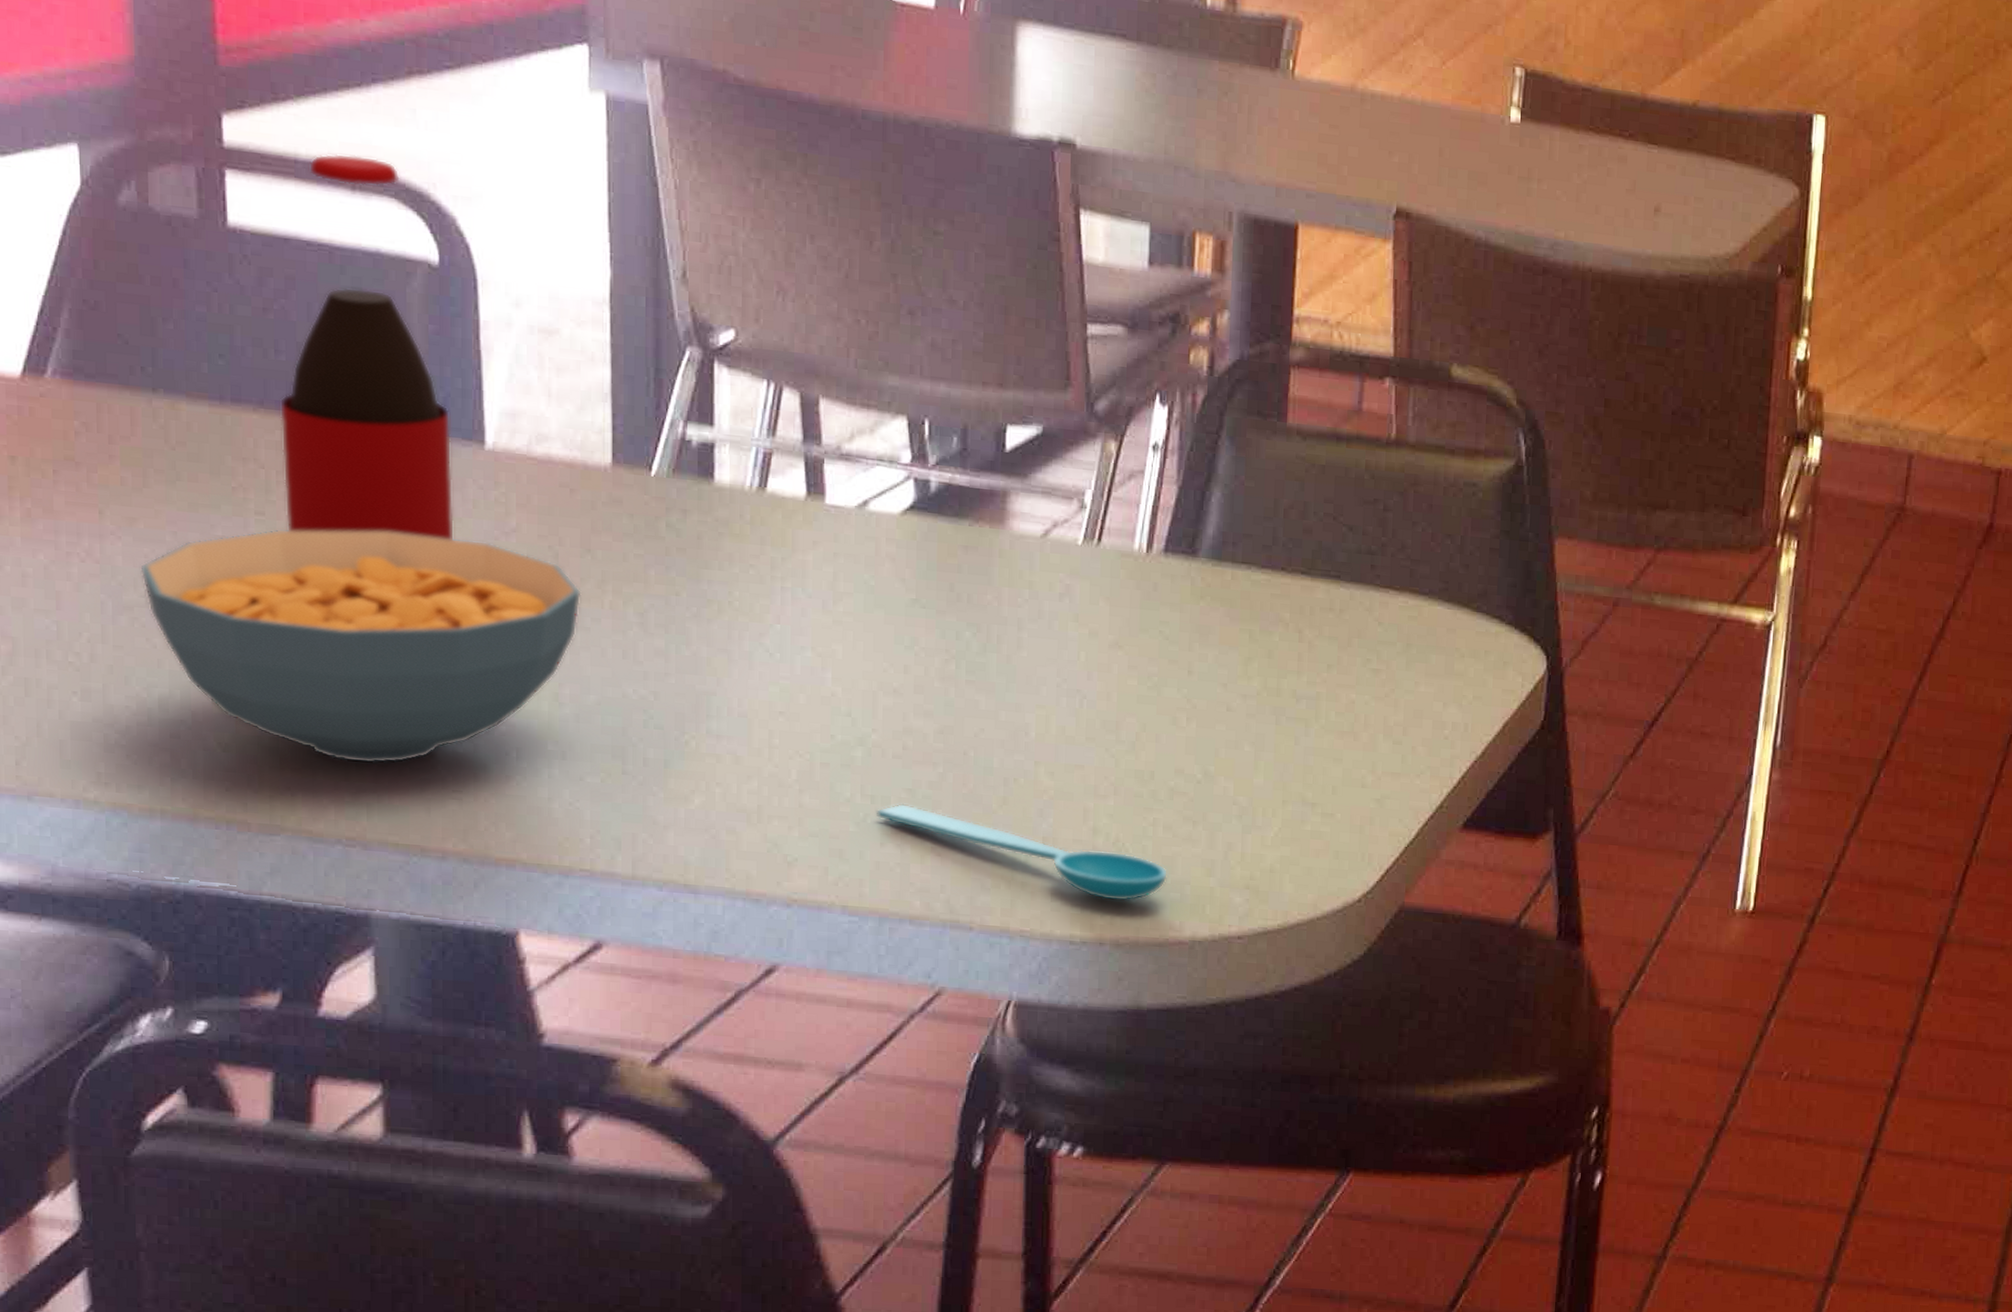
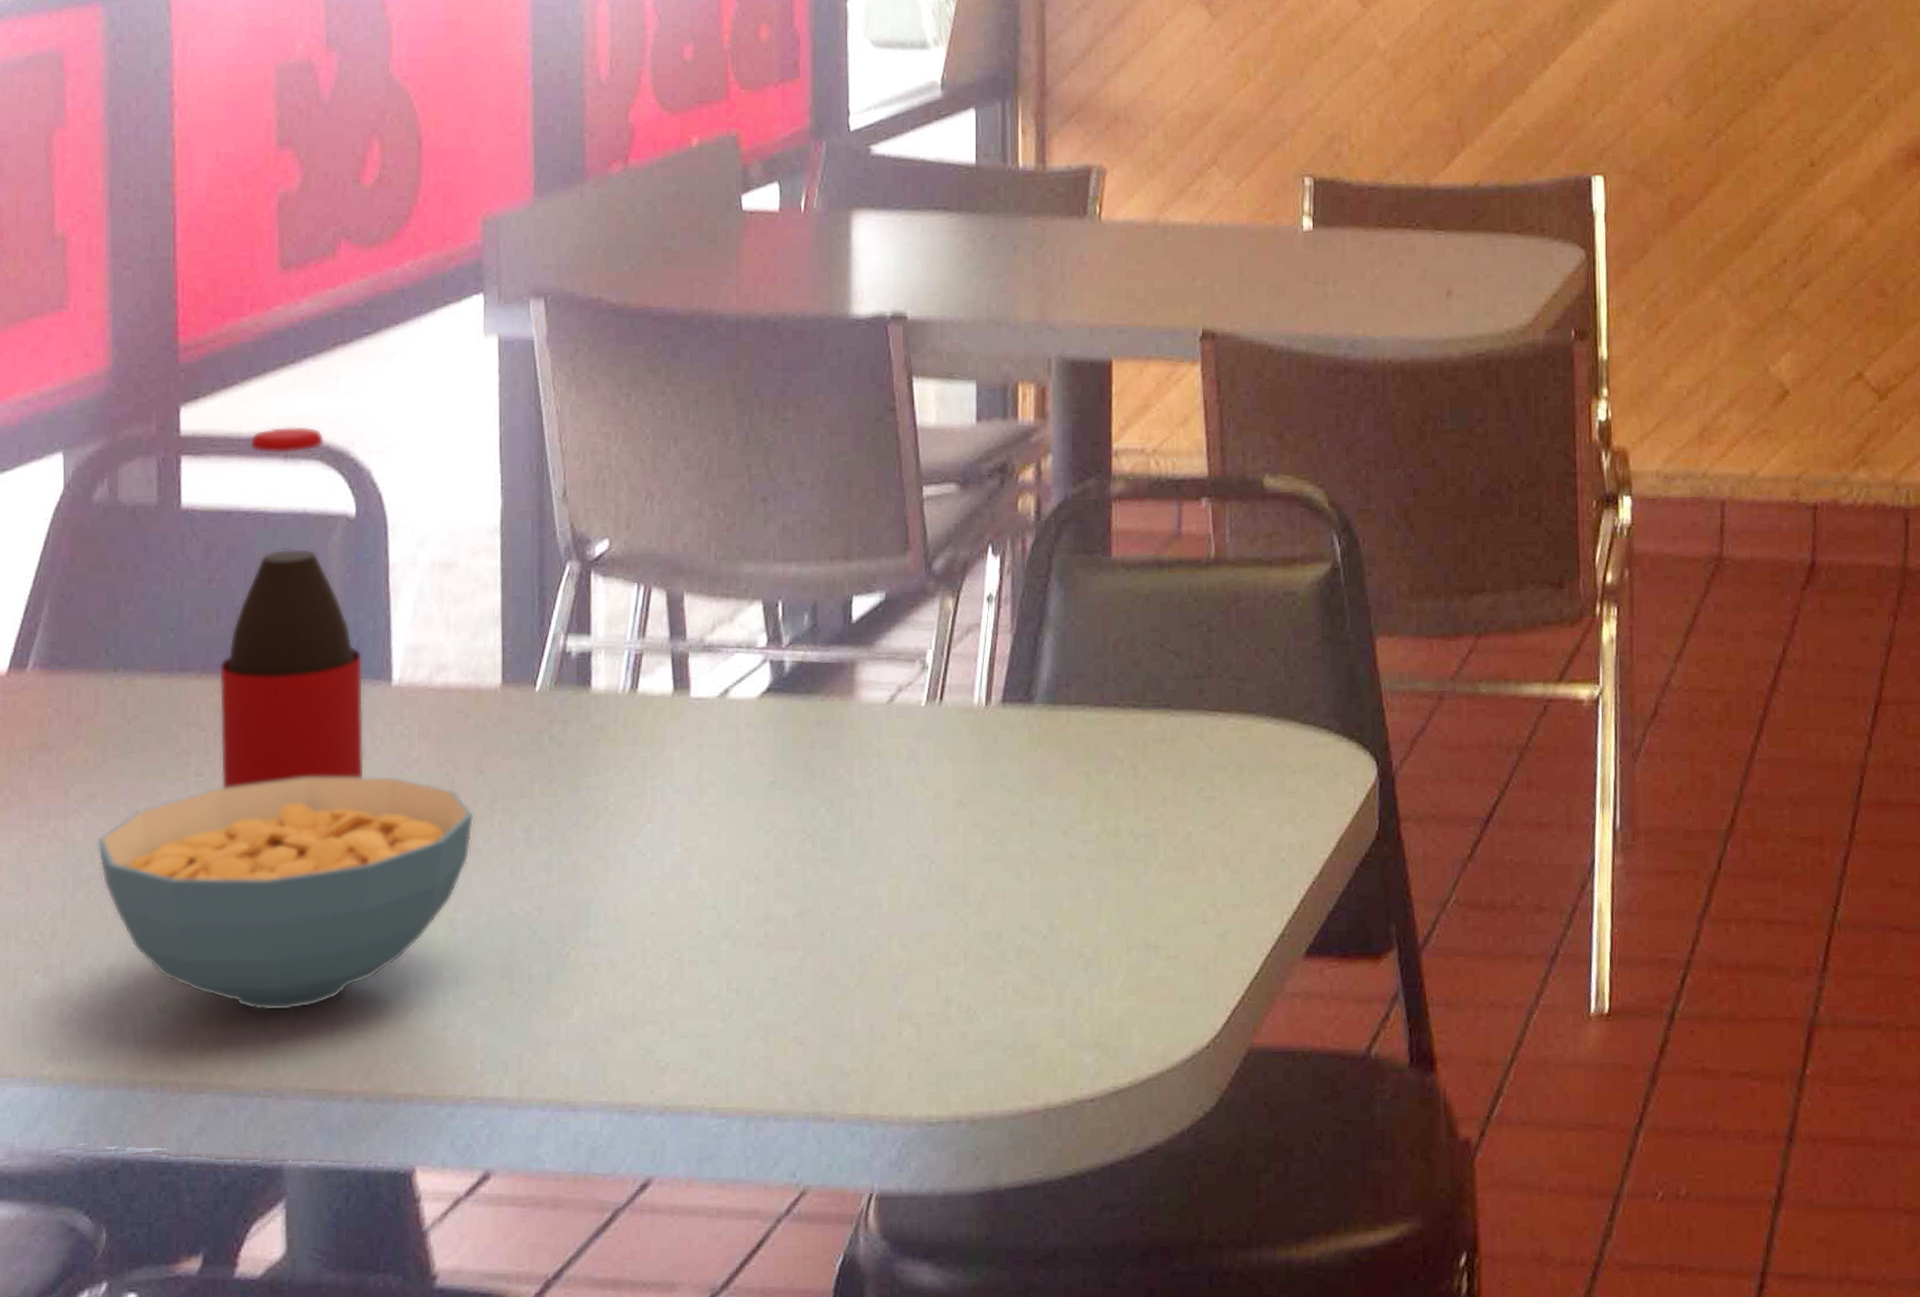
spoon: present [875,803,1169,902] -> none [741,993,1020,1075]

